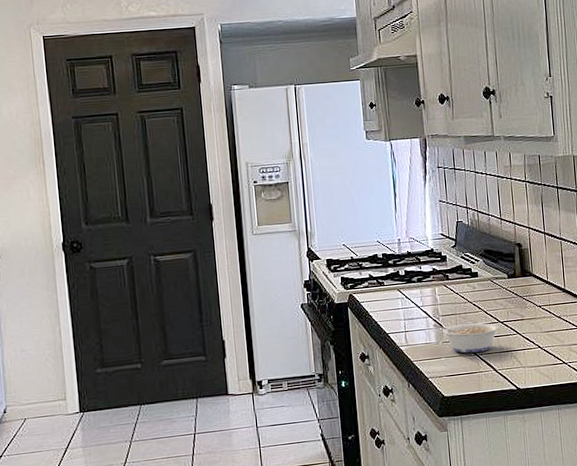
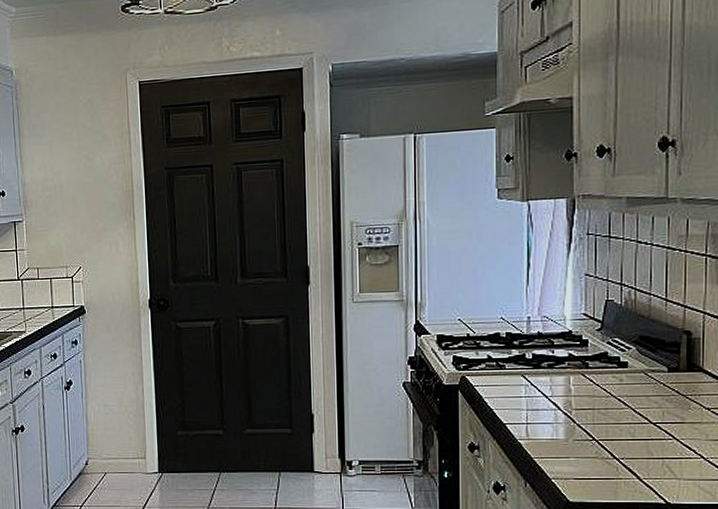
legume: present [433,323,499,353] -> none [563,418,650,455]

